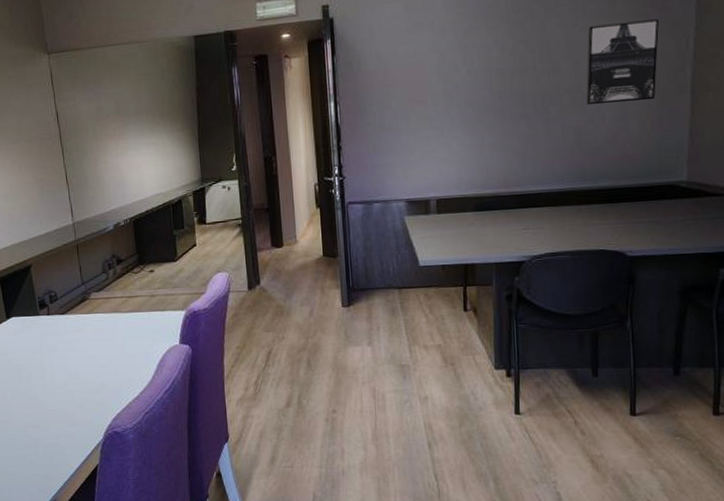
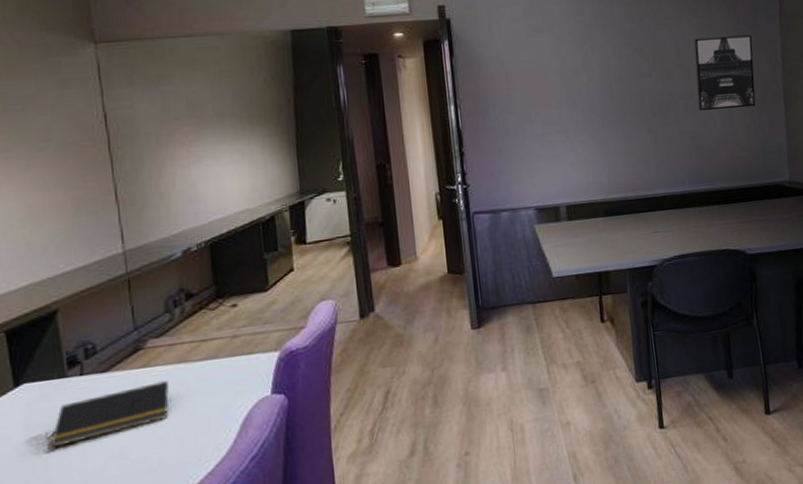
notepad: none [31,325,107,366] -> present [51,381,169,449]

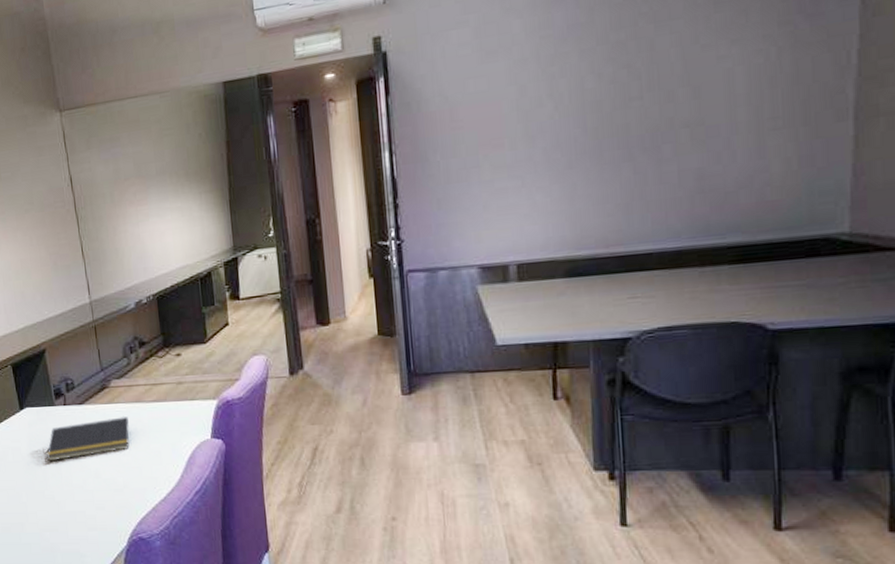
wall art: present [694,35,756,111] -> none [709,27,809,141]

